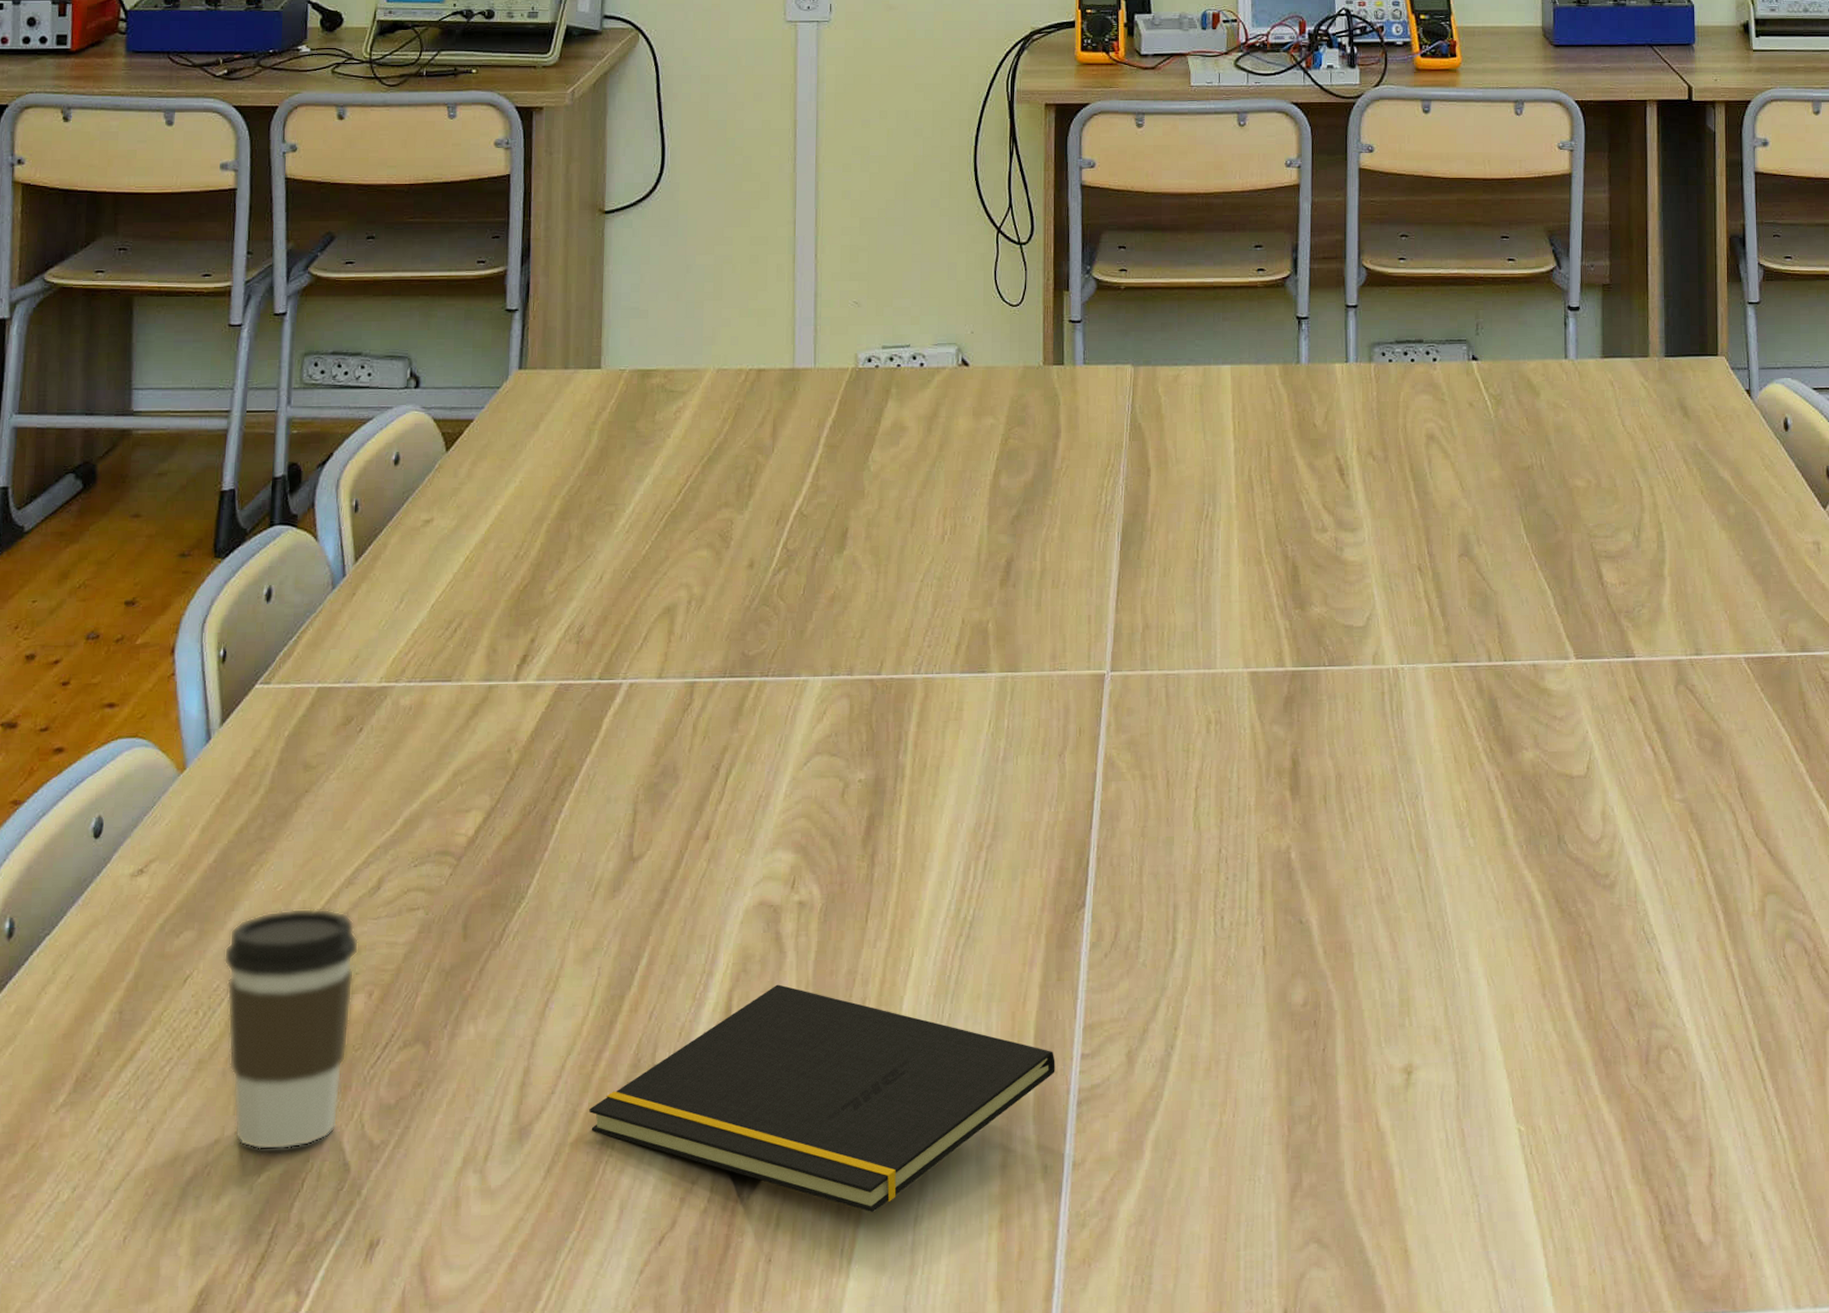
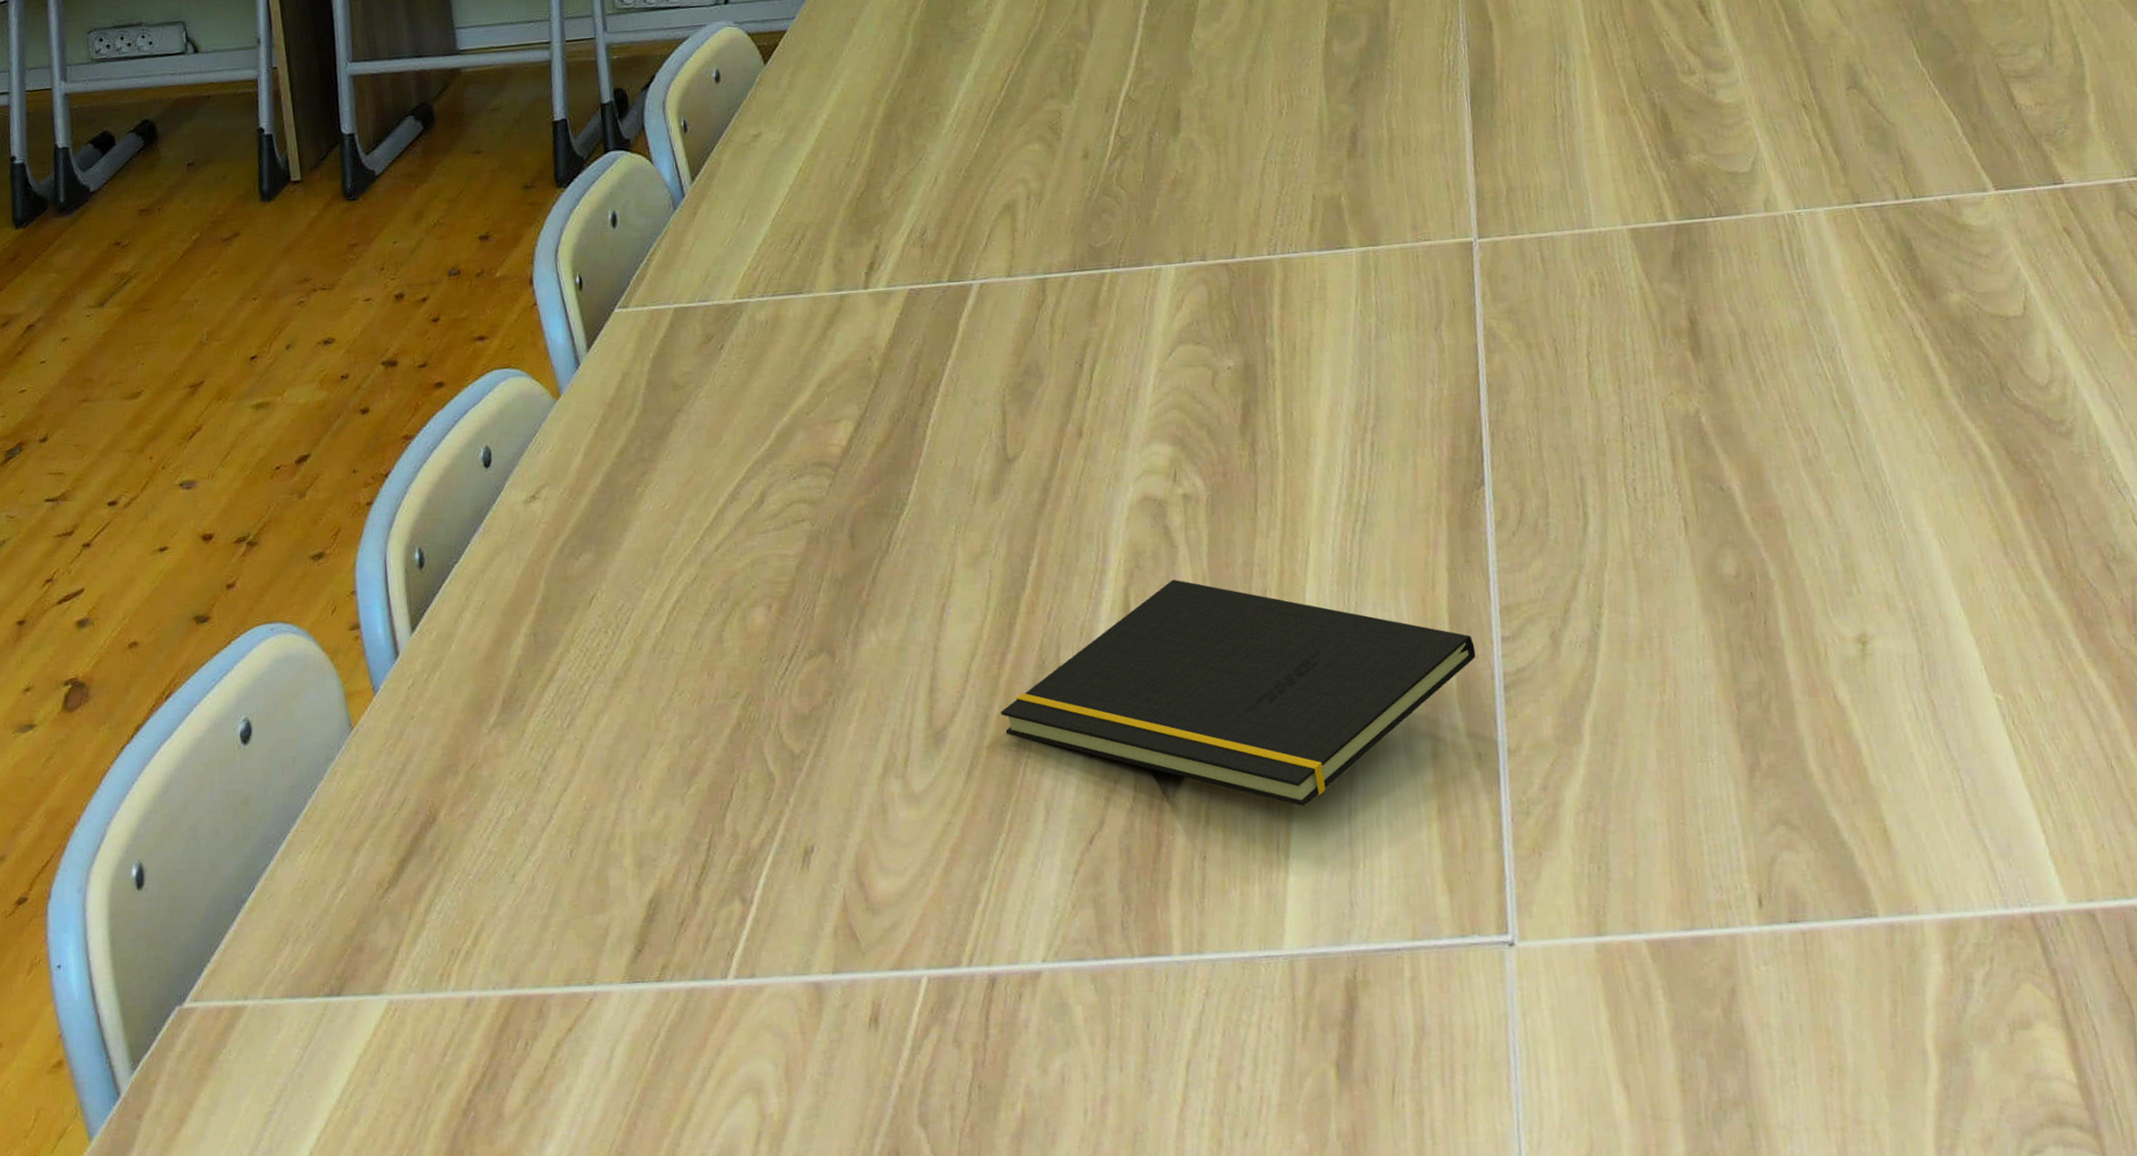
coffee cup: present [223,908,359,1151] -> none [623,525,757,763]

